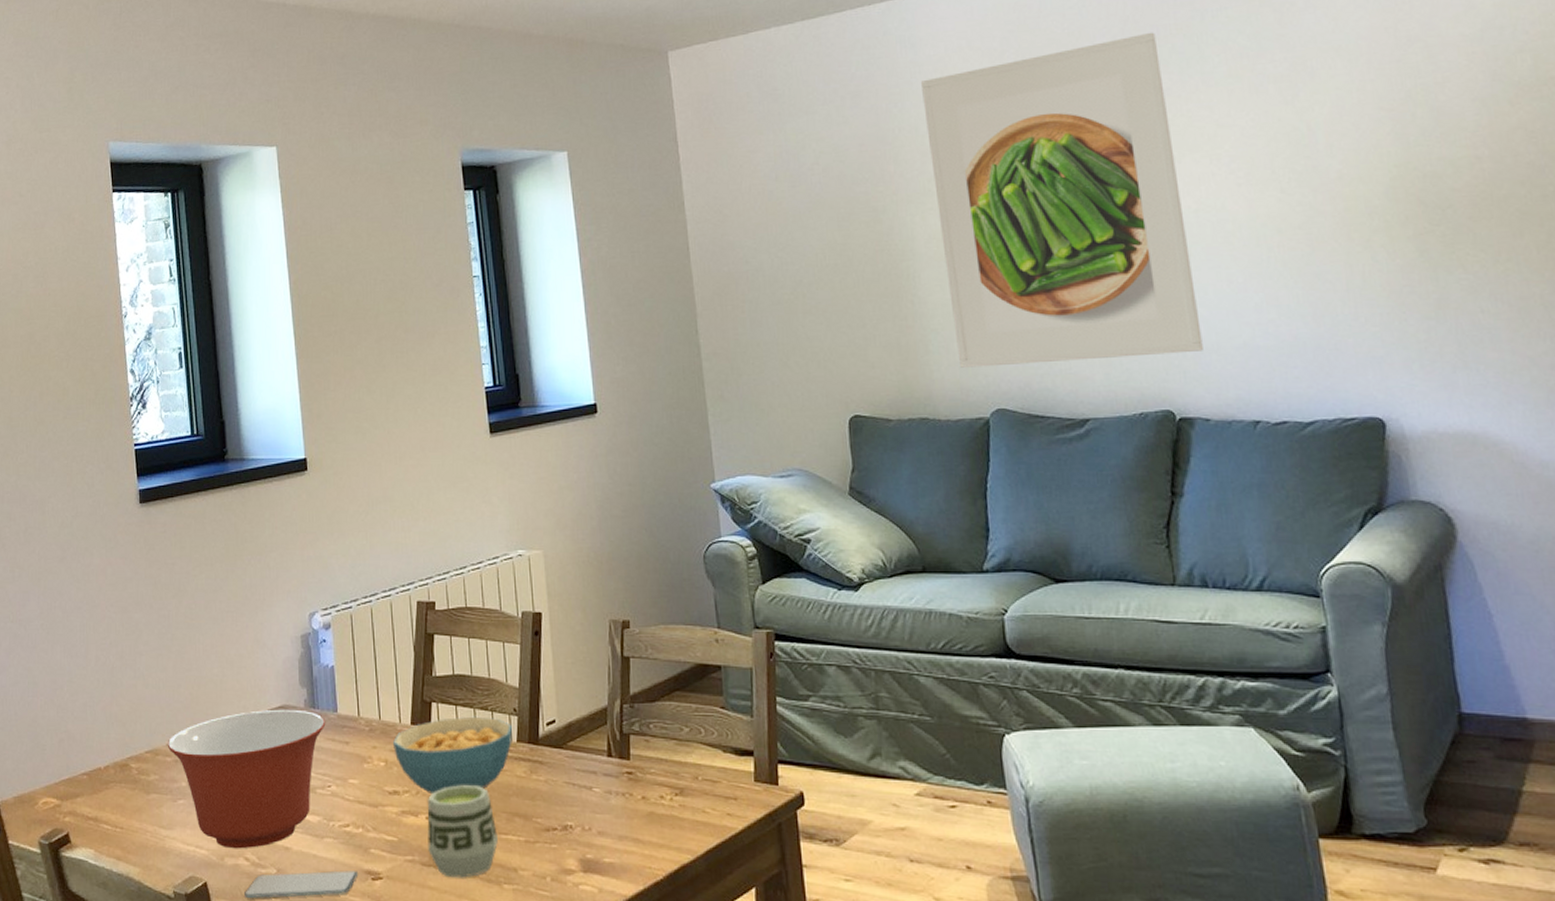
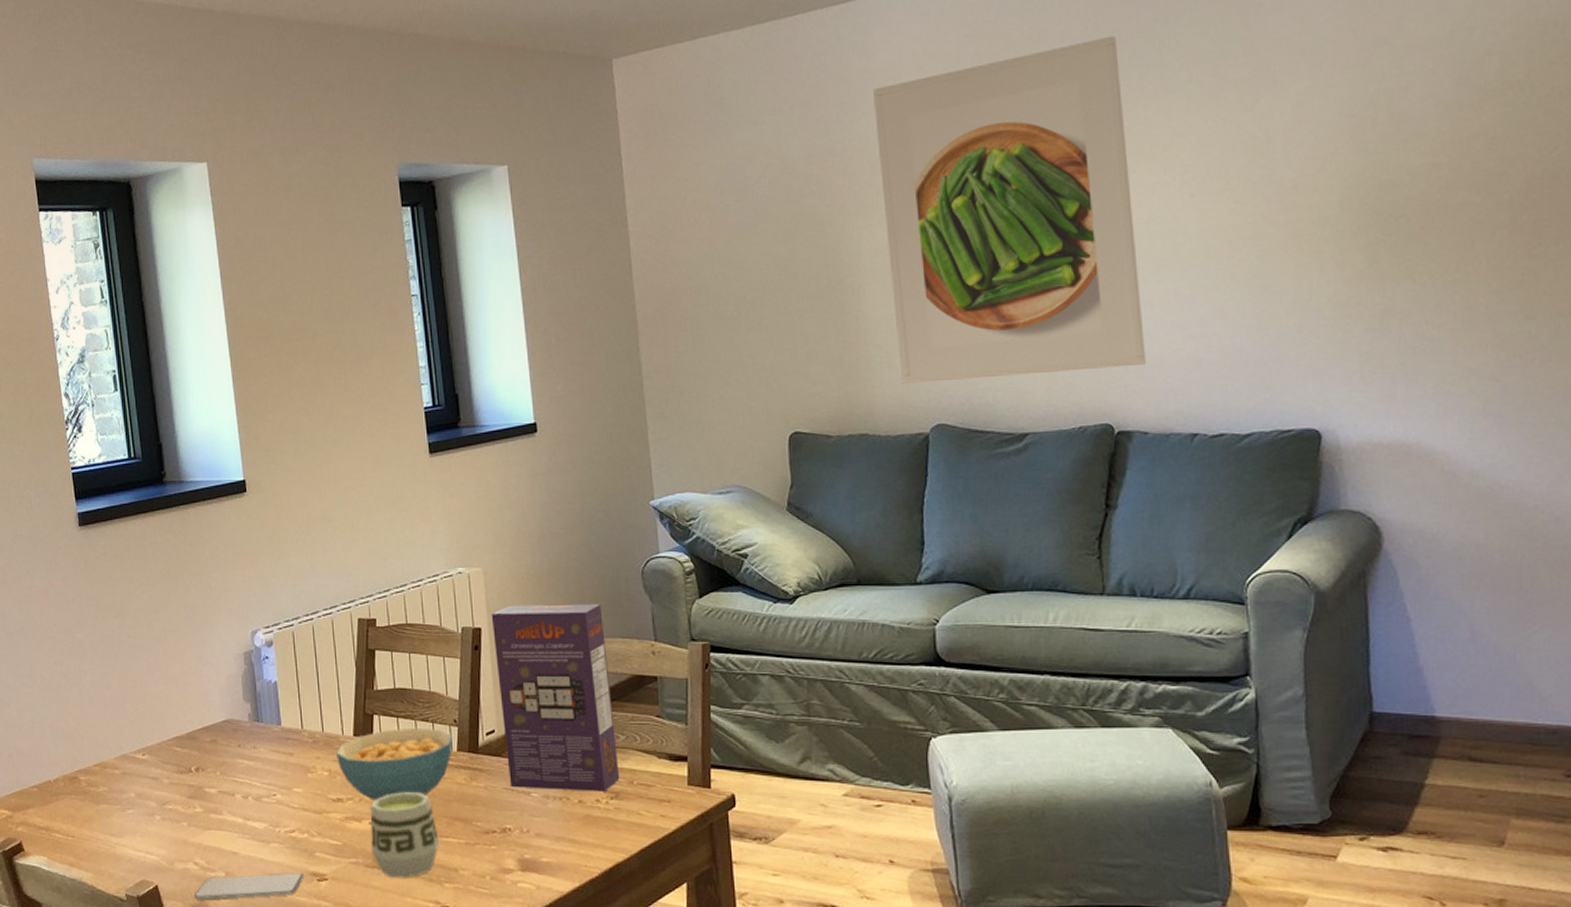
mixing bowl: present [167,709,326,849] -> none [115,723,270,855]
cereal box: none [551,588,685,787] -> present [491,603,620,792]

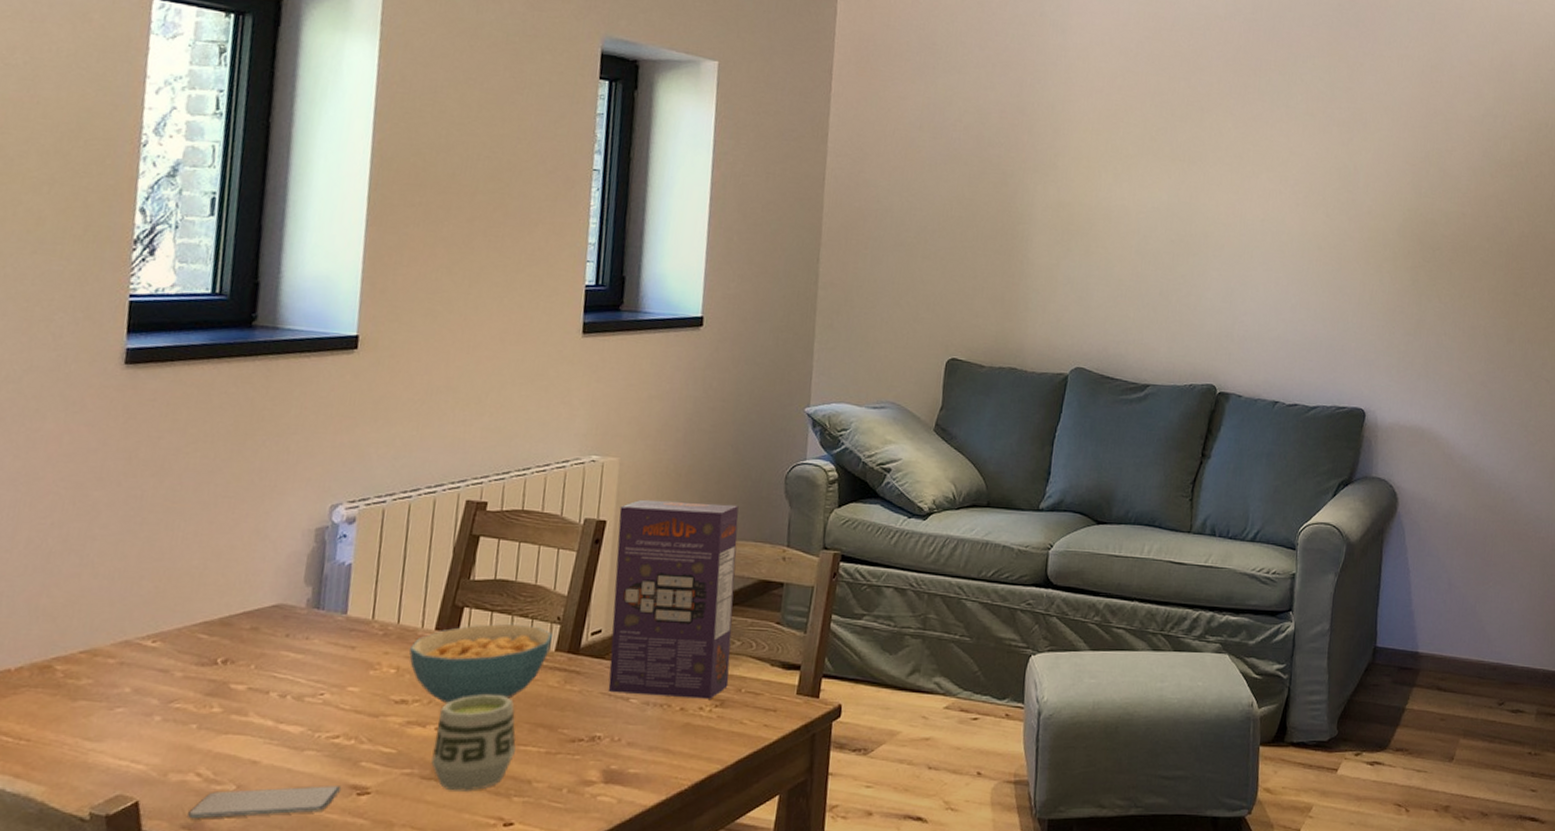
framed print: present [872,35,1146,384] -> none [1052,63,1259,339]

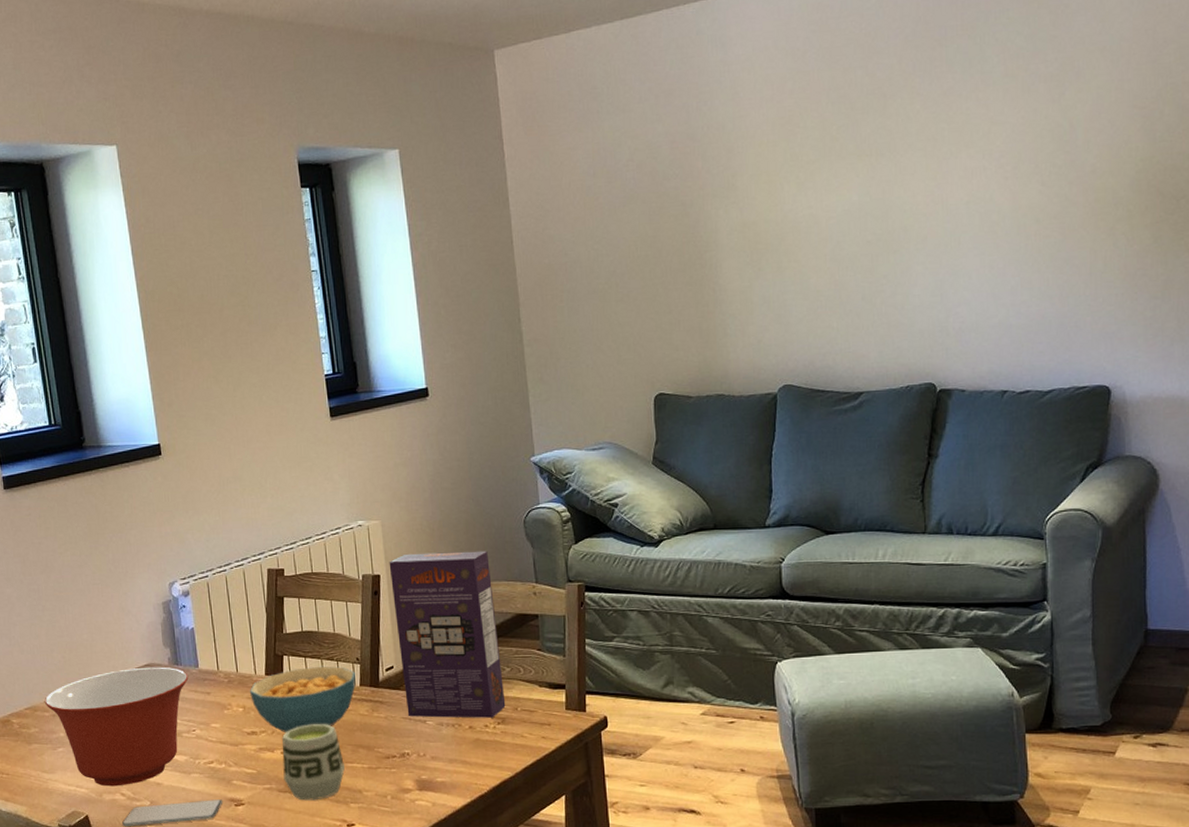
mixing bowl: none [111,608,331,764] -> present [44,667,189,787]

